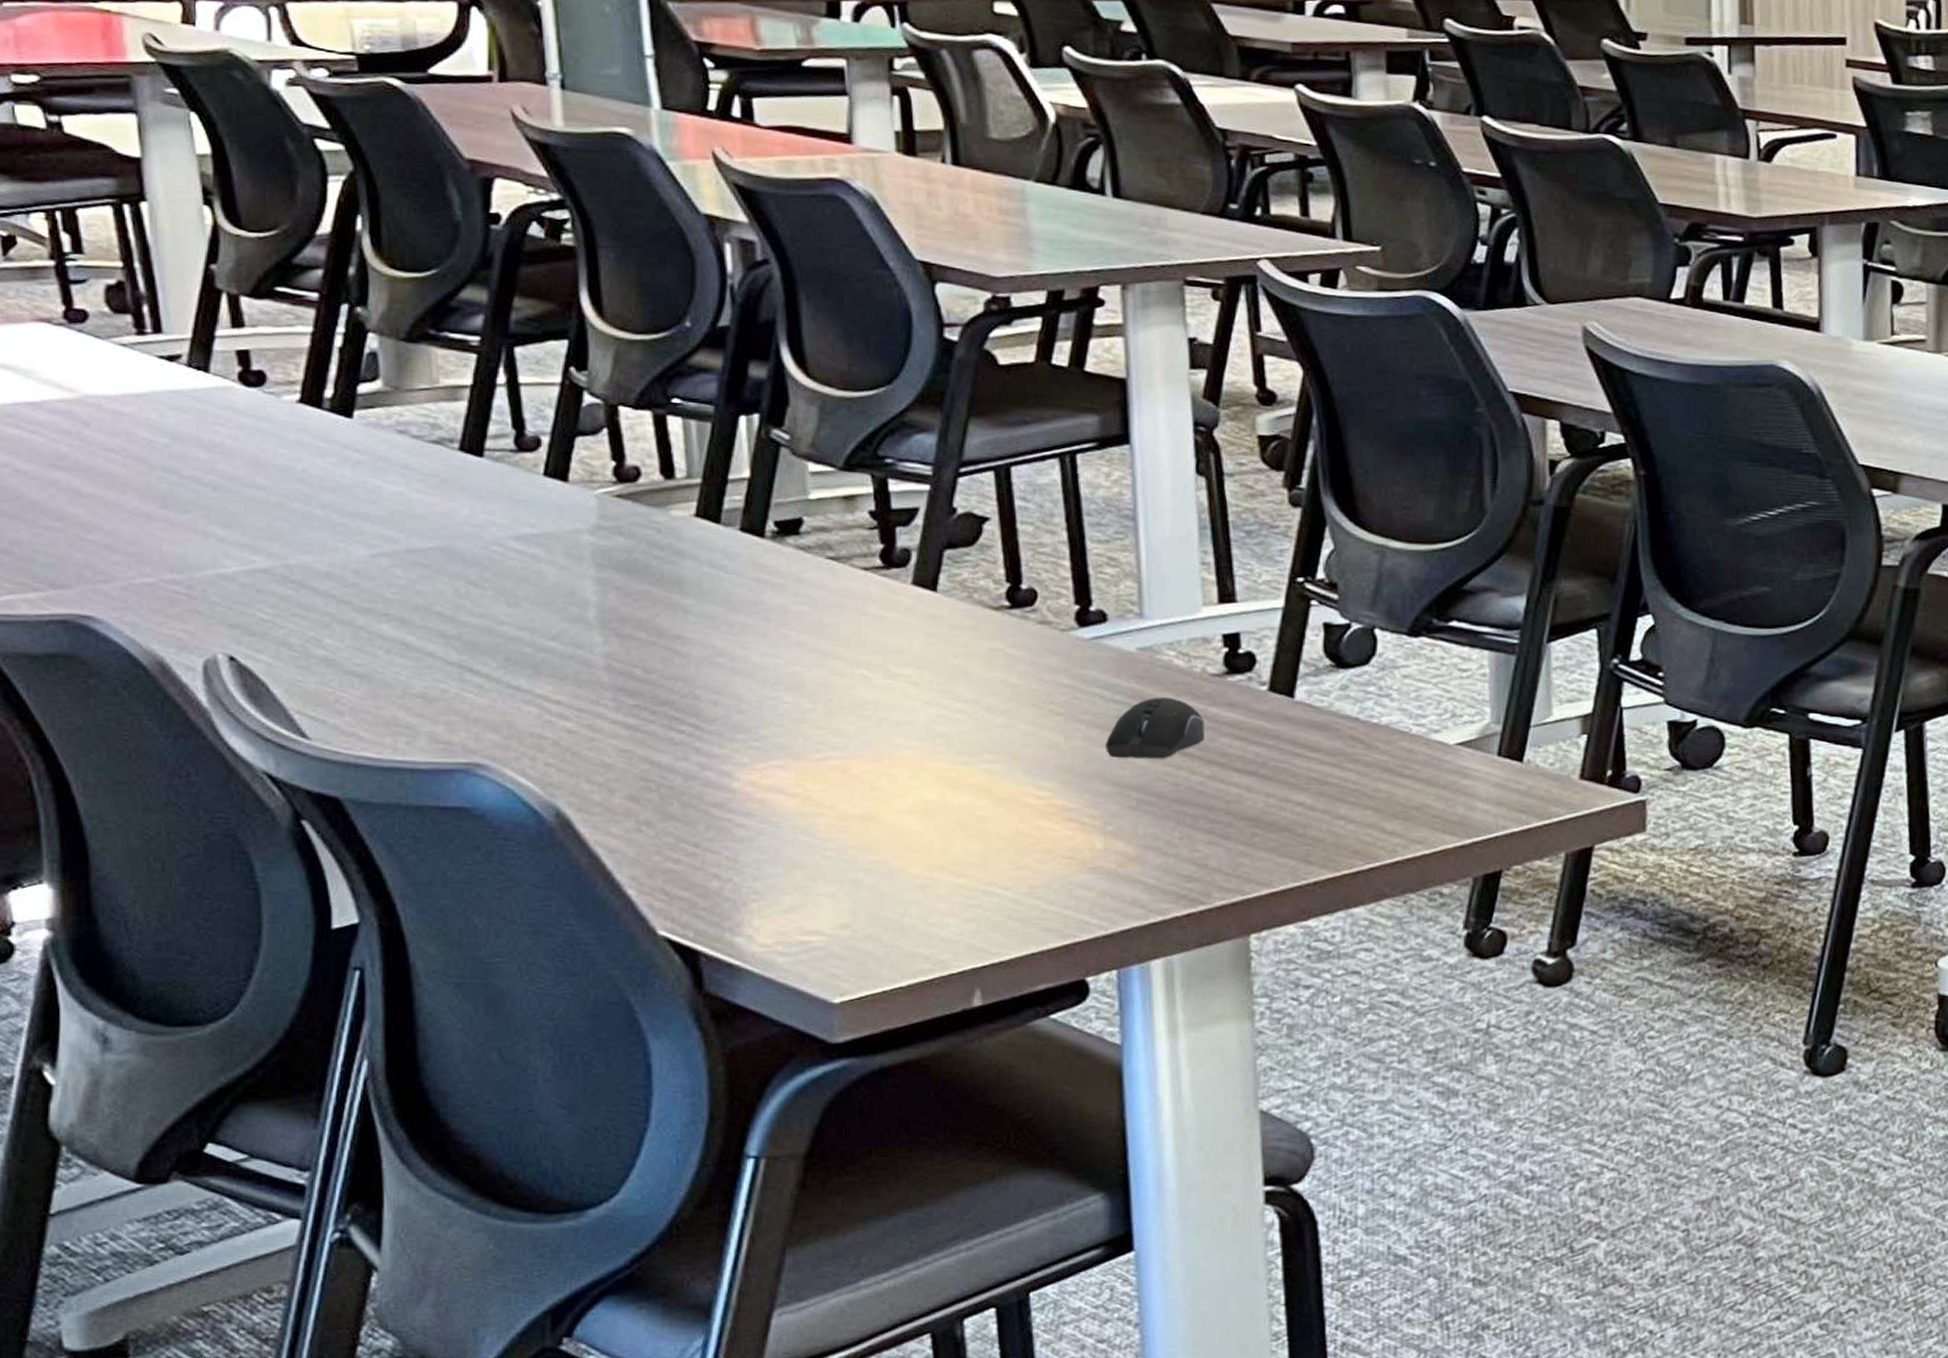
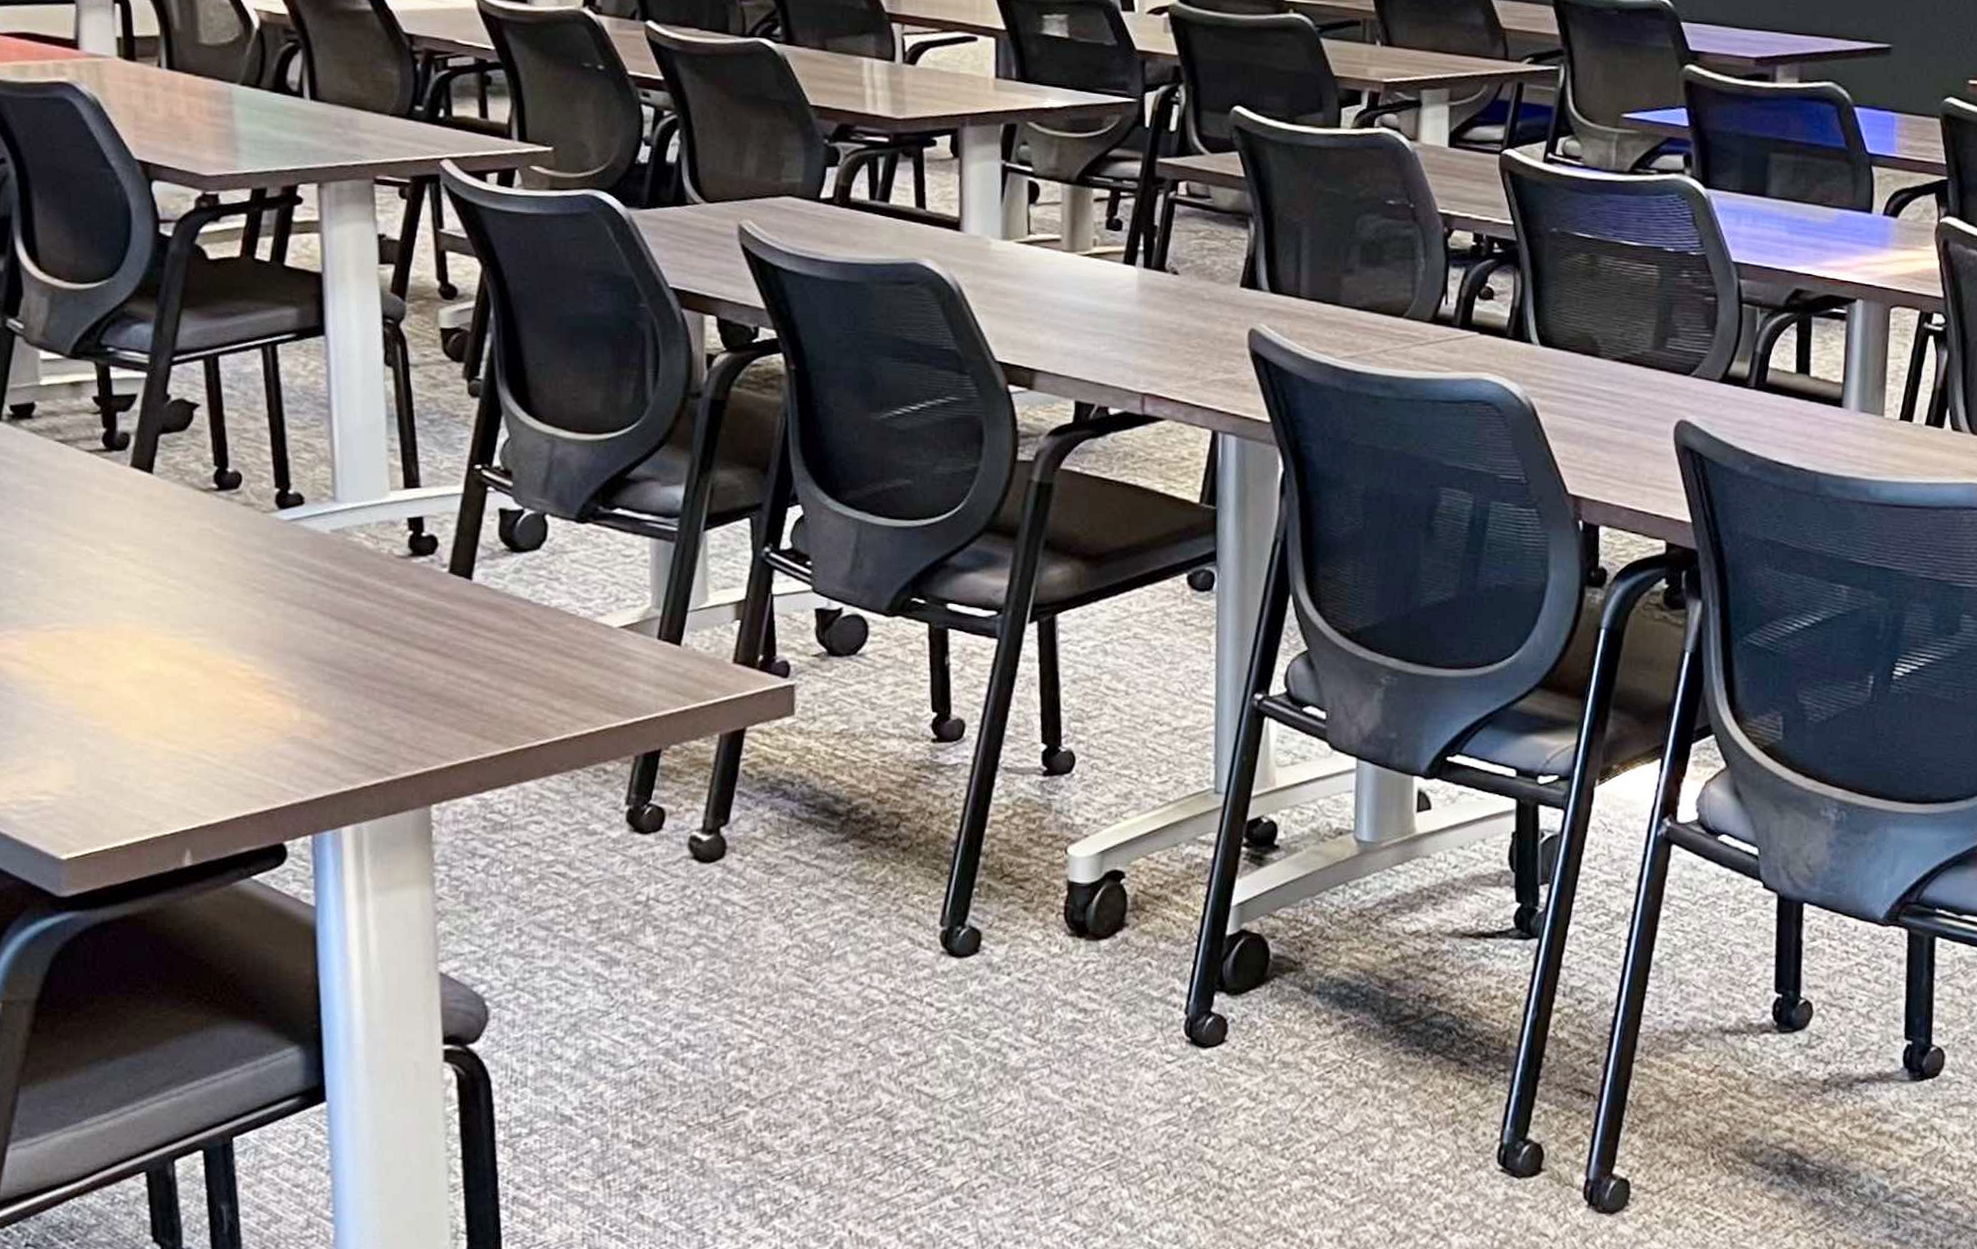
computer mouse: present [1106,697,1205,759] -> none [302,577,391,636]

